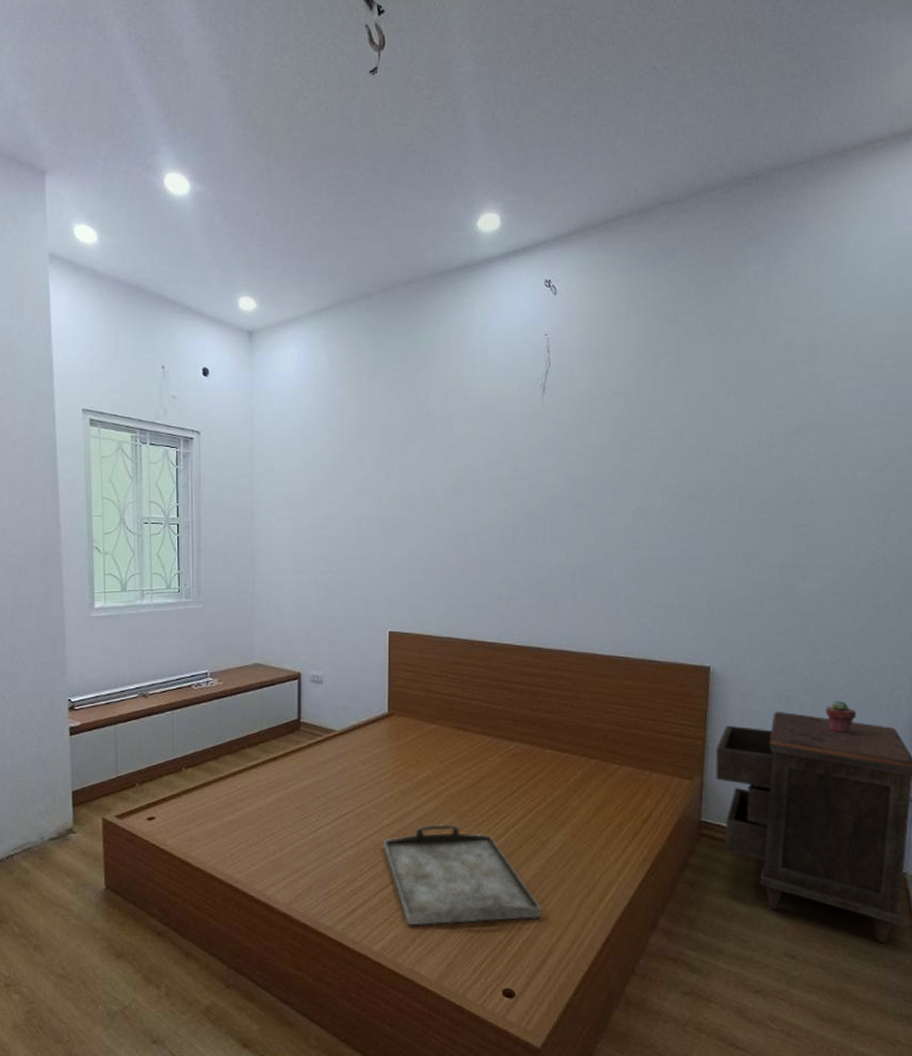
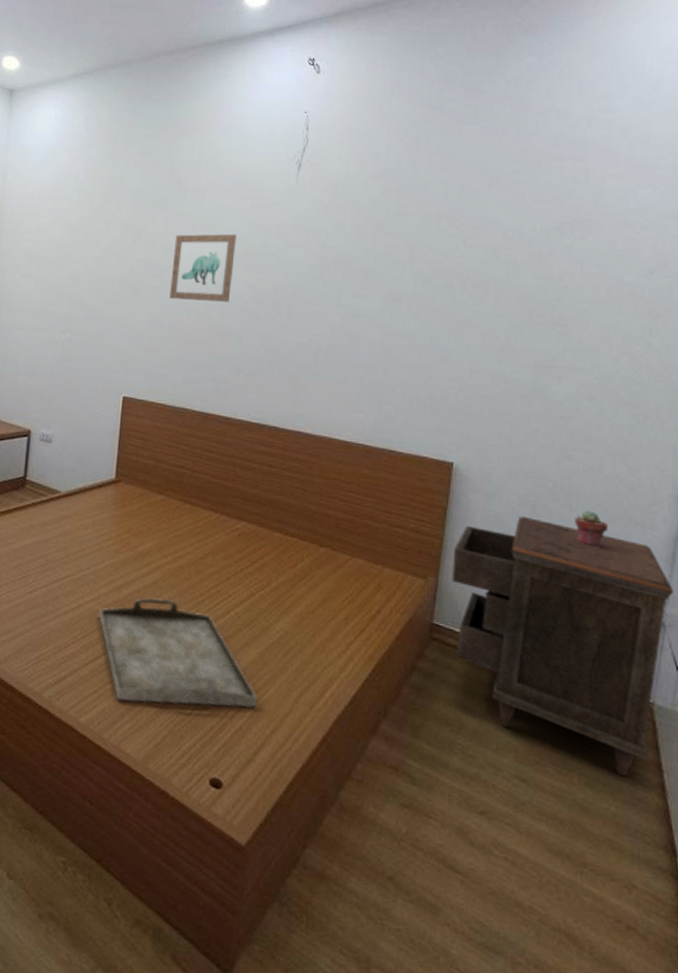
wall art: none [426,461,488,530] -> present [169,234,237,302]

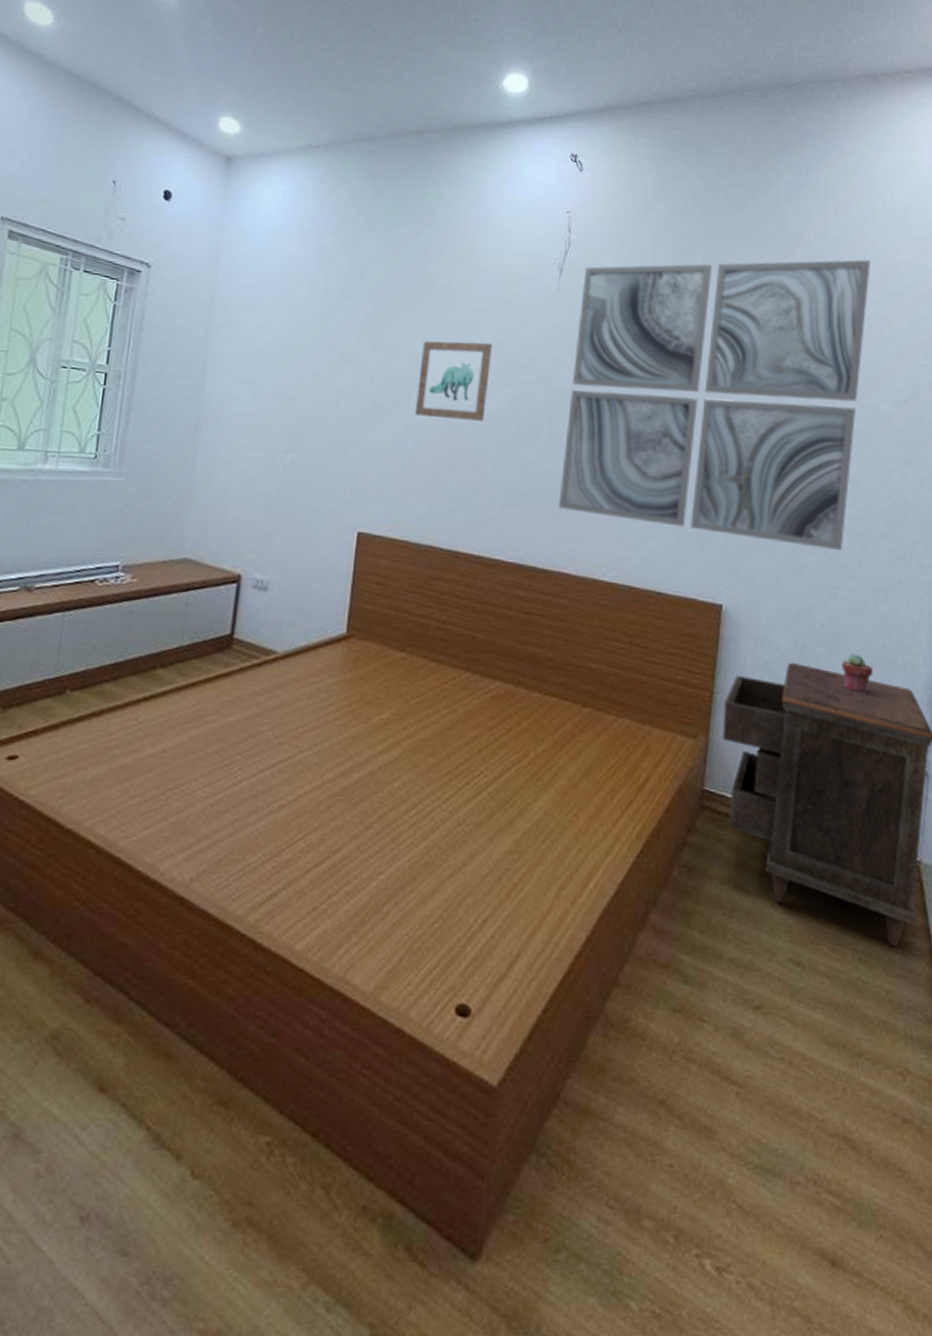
serving tray: present [98,597,258,708] -> none [321,780,513,917]
wall art: none [297,135,617,416] -> present [558,259,871,551]

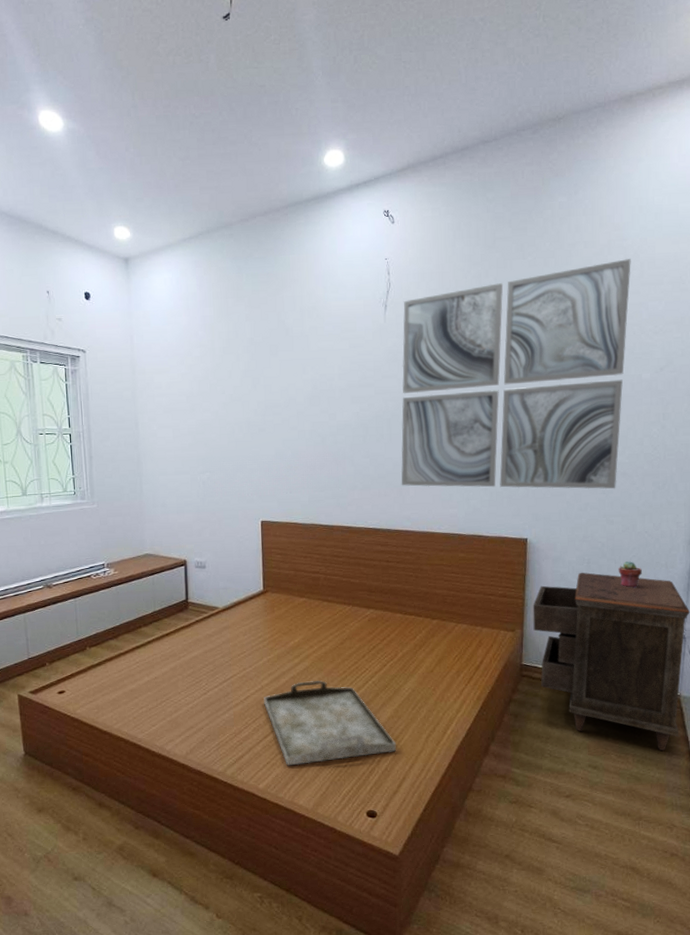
serving tray: none [321,780,513,917] -> present [263,680,397,766]
wall art: present [415,341,492,421] -> none [289,371,341,433]

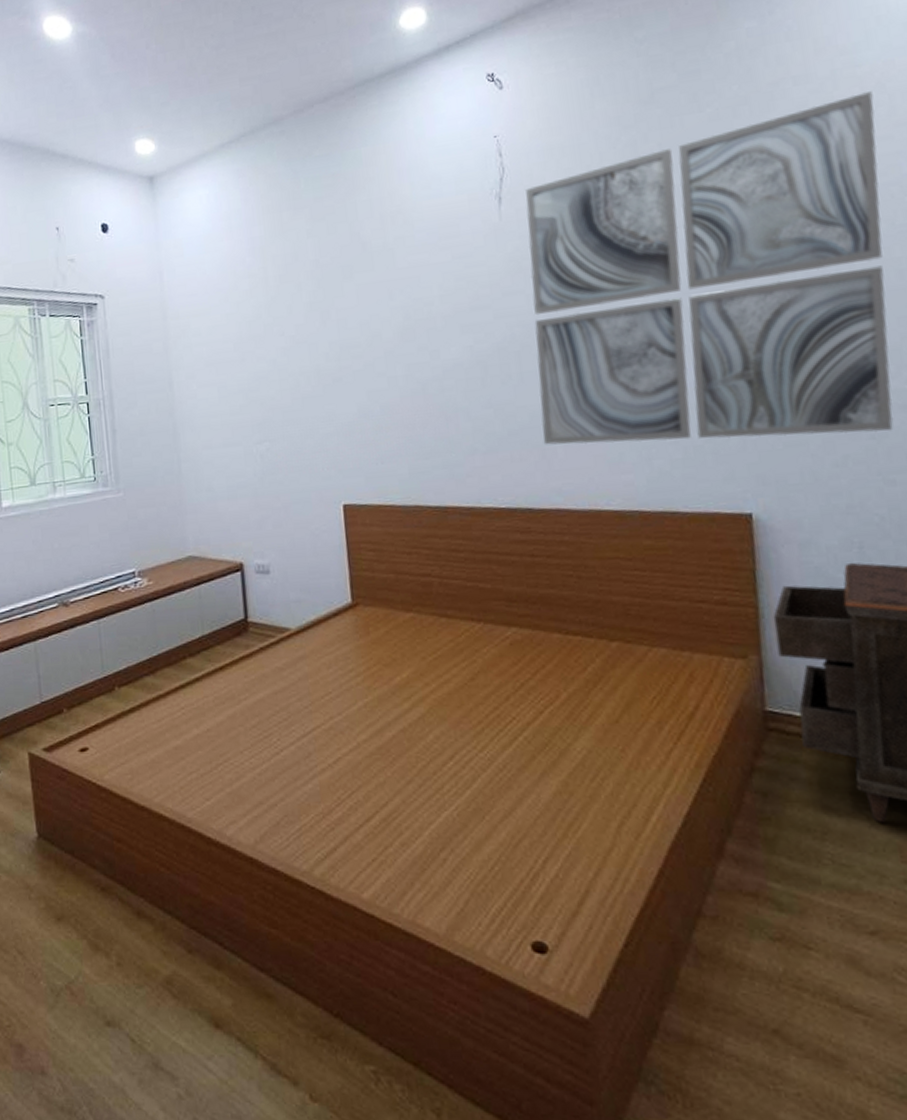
serving tray: present [263,680,397,766] -> none [361,734,571,866]

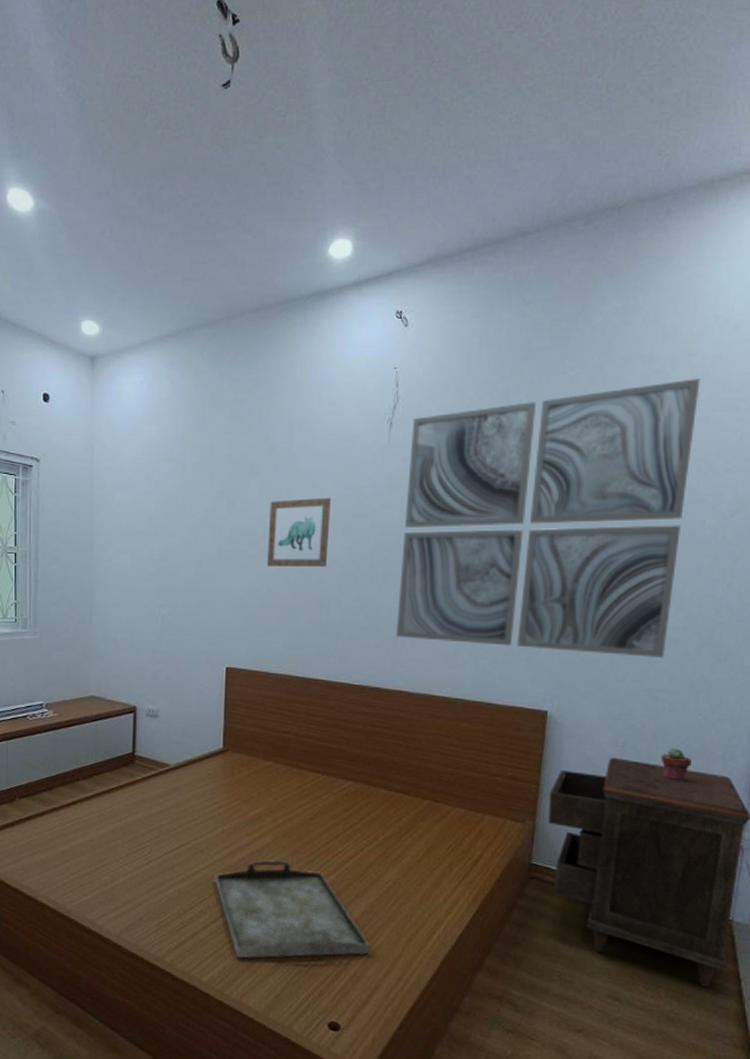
serving tray: none [361,734,571,866] -> present [213,859,370,959]
wall art: none [370,292,447,381] -> present [267,497,331,567]

